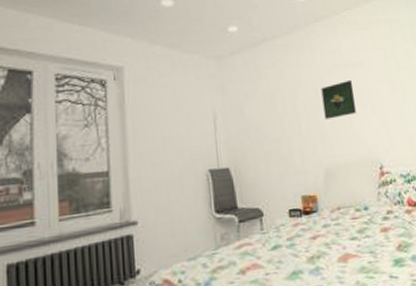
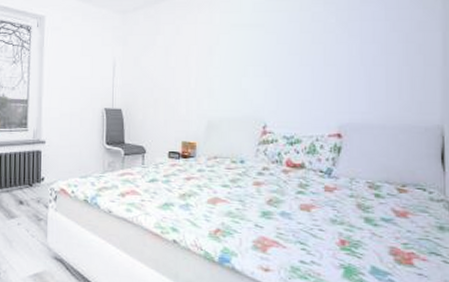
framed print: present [321,79,356,120] -> none [215,40,249,76]

